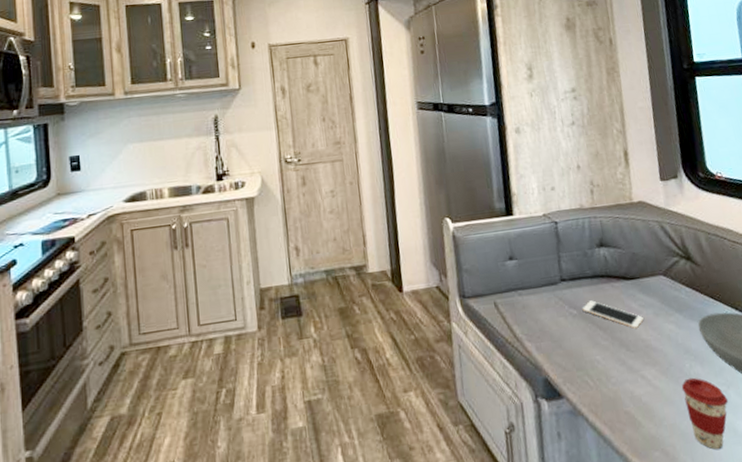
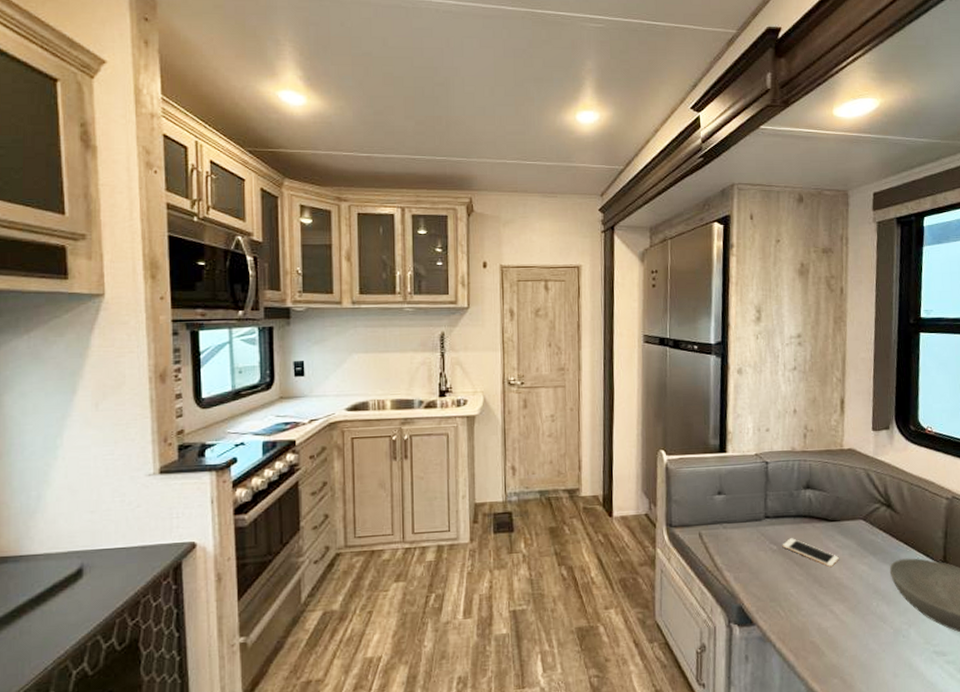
coffee cup: present [681,377,729,450] -> none [866,615,908,682]

